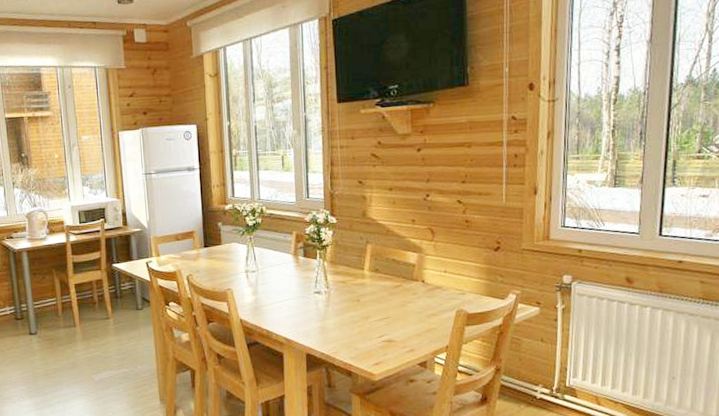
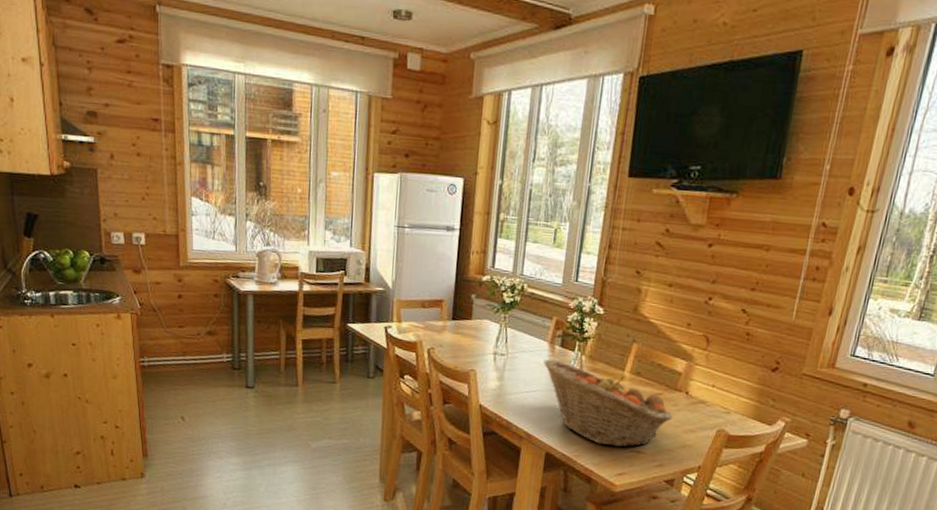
fruit basket: none [291,269,415,340] -> present [544,359,673,448]

